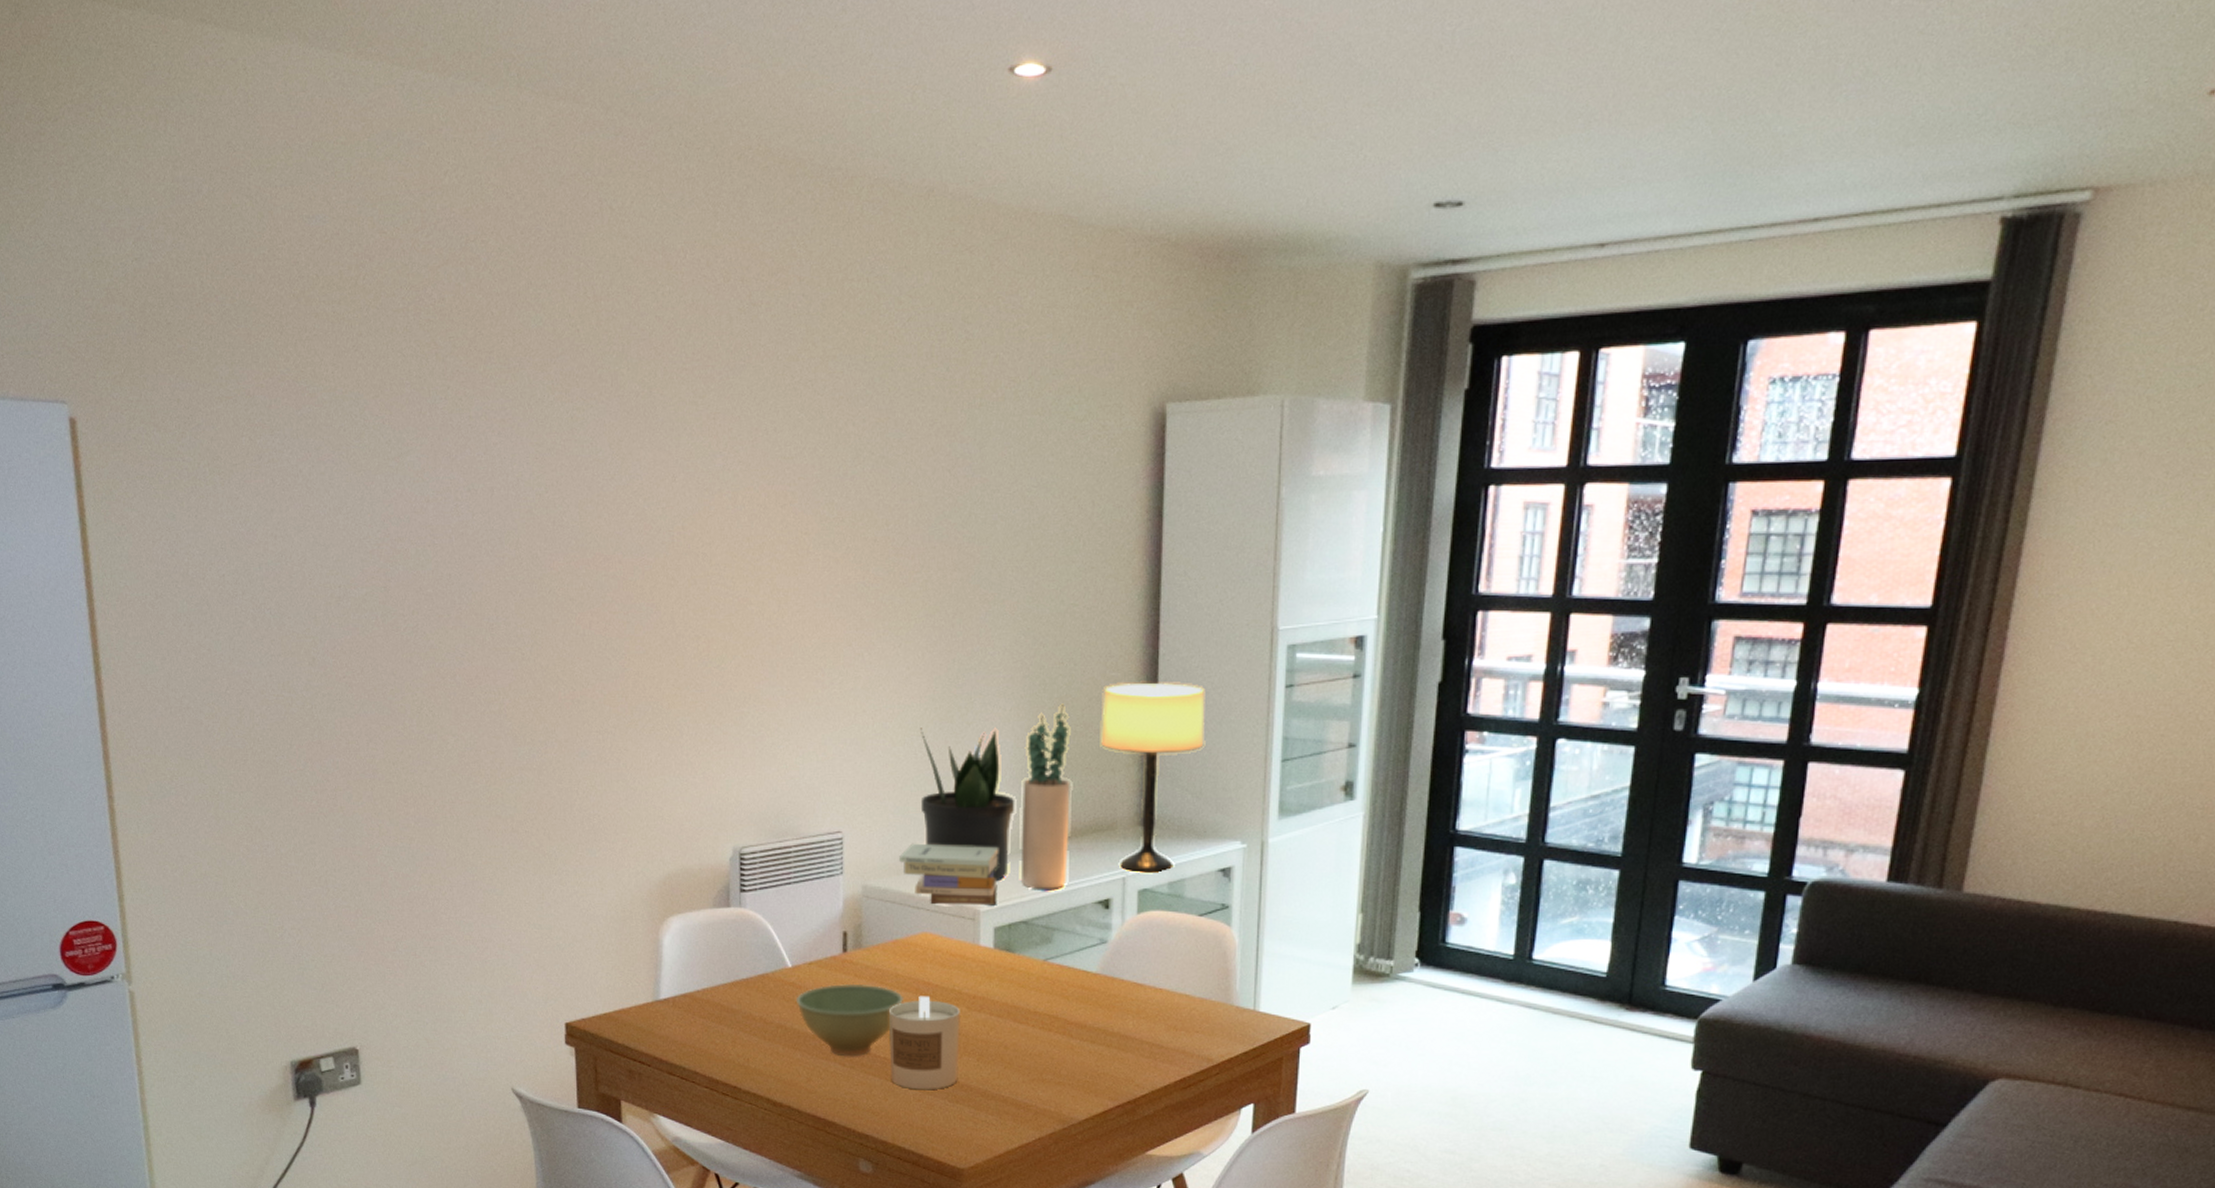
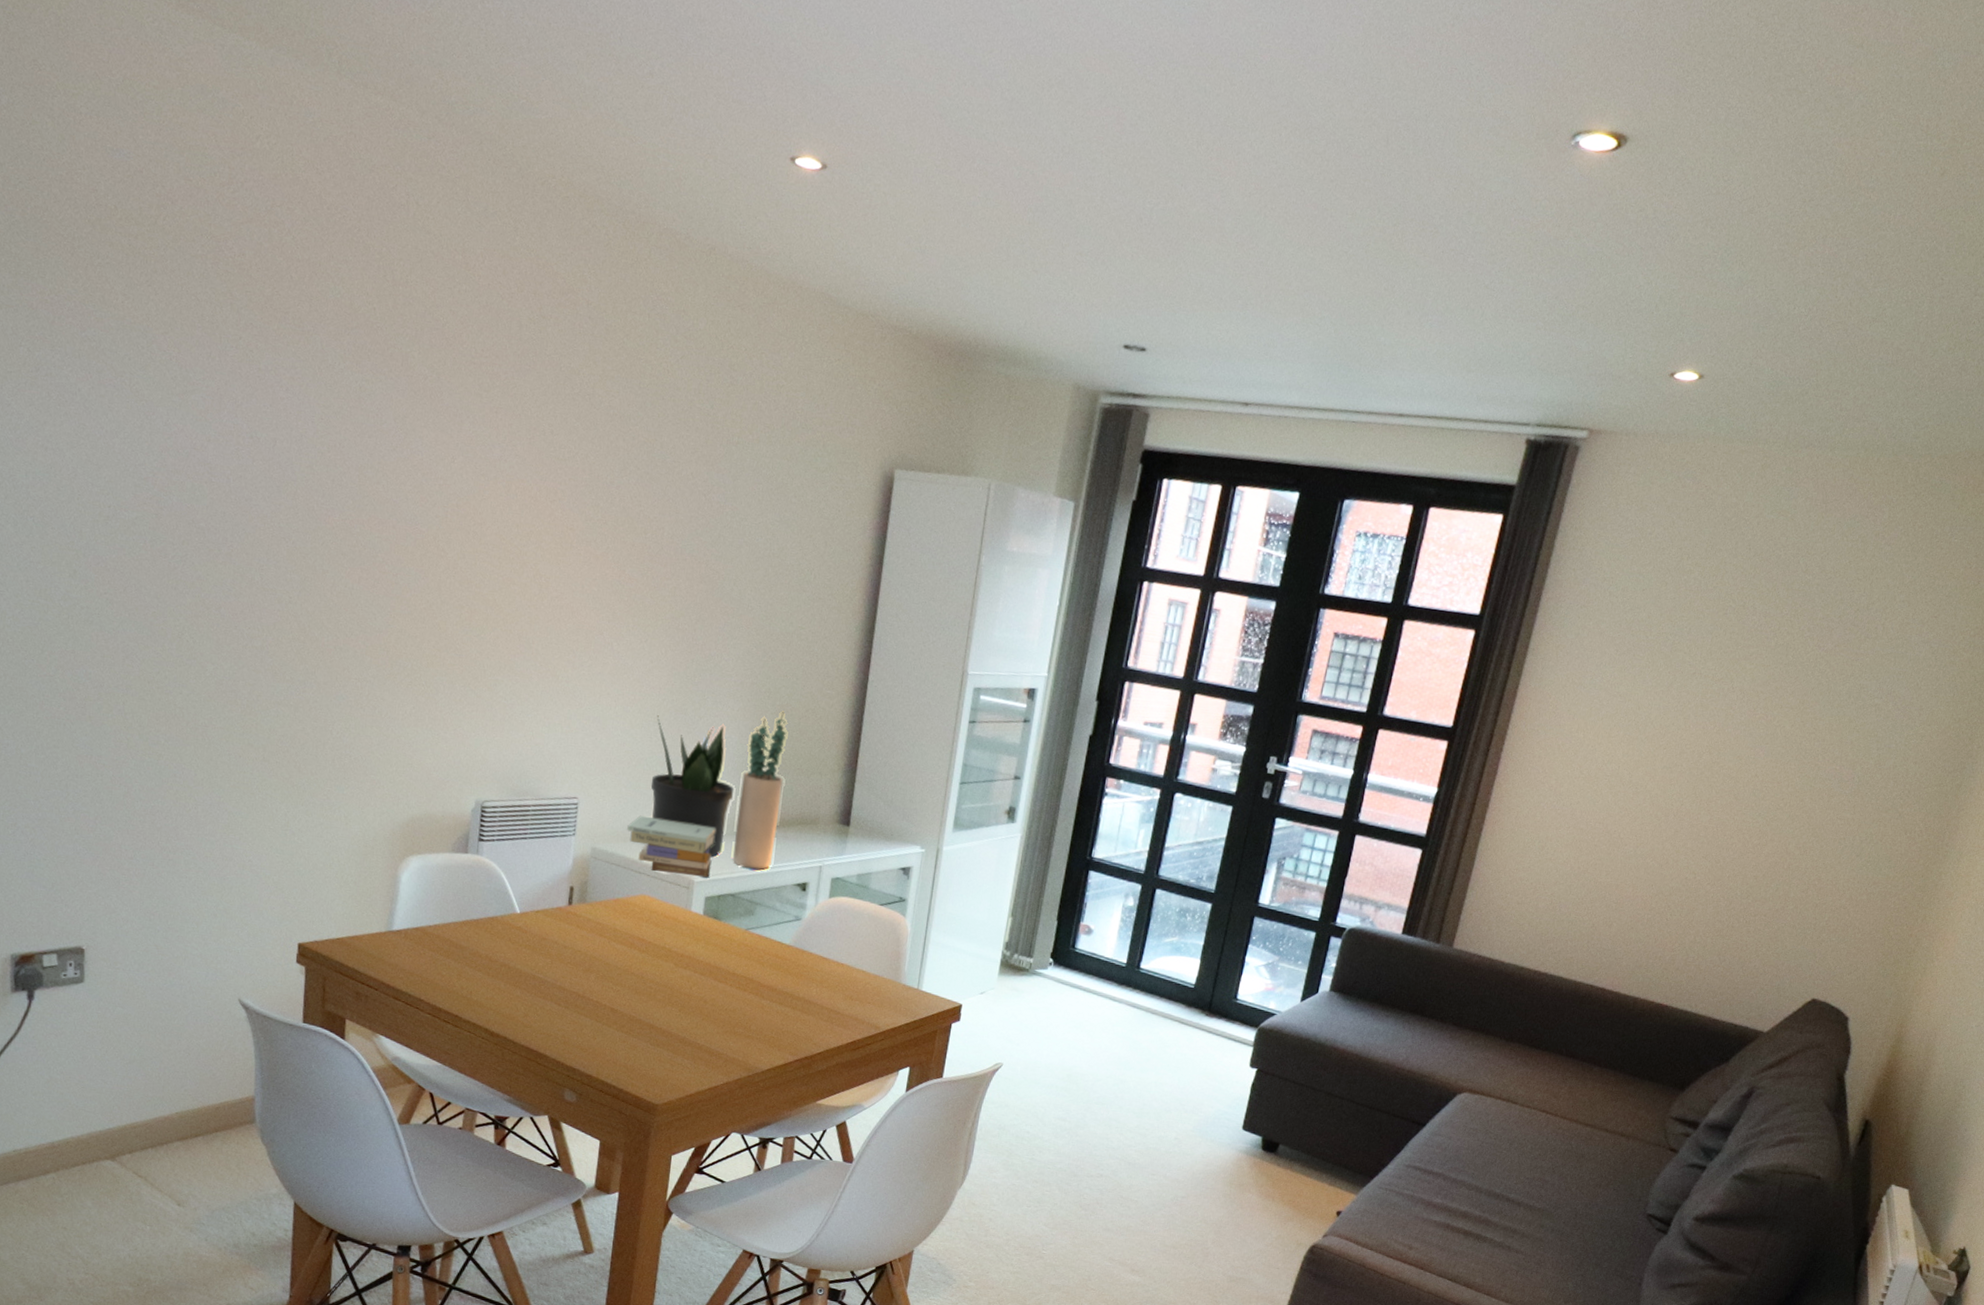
bowl: present [795,983,905,1057] -> none [520,932,620,998]
candle: present [888,995,960,1090] -> none [601,949,668,1033]
table lamp: present [1101,683,1204,873] -> none [812,701,903,865]

